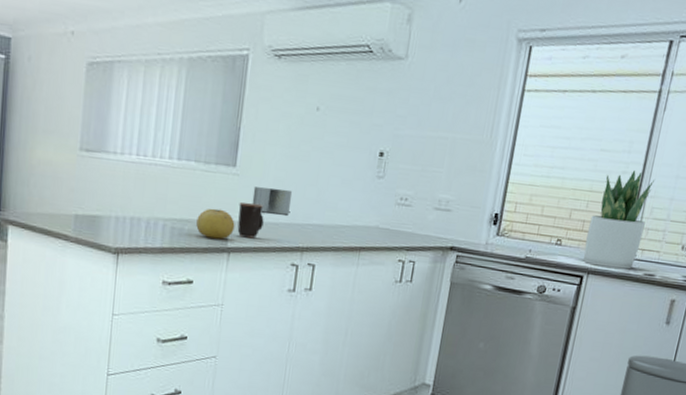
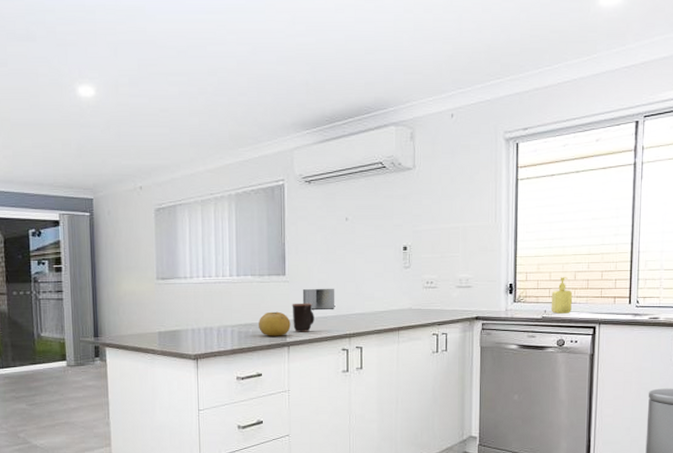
soap dispenser: none [537,213,564,257] -> present [551,277,572,314]
planter: present [583,170,654,270] -> none [592,232,643,317]

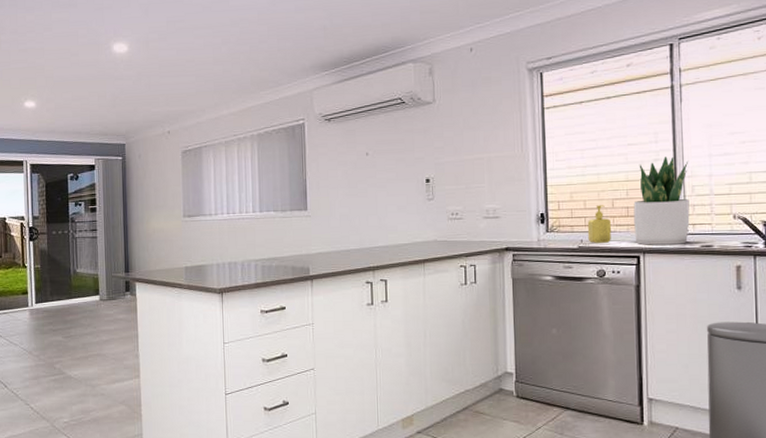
fruit: present [259,311,291,336] -> none [282,245,314,270]
mug: present [292,302,314,332] -> none [314,236,337,266]
toaster: present [302,288,335,311] -> none [324,221,358,244]
planter: none [592,232,643,317] -> present [633,156,690,246]

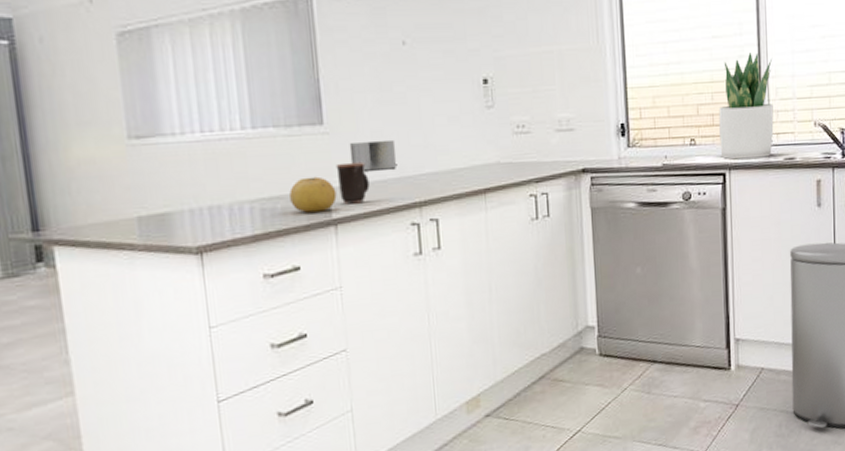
fruit: none [282,245,314,270] -> present [289,176,337,213]
mug: none [314,236,337,266] -> present [335,162,370,205]
toaster: none [324,221,358,244] -> present [349,139,398,173]
soap dispenser: present [587,205,611,243] -> none [671,112,697,160]

